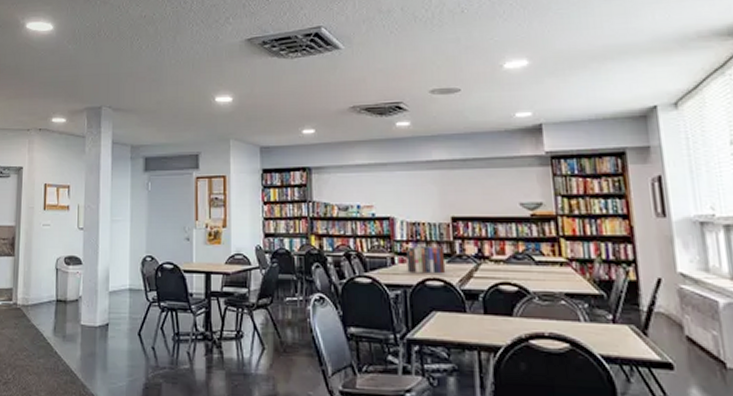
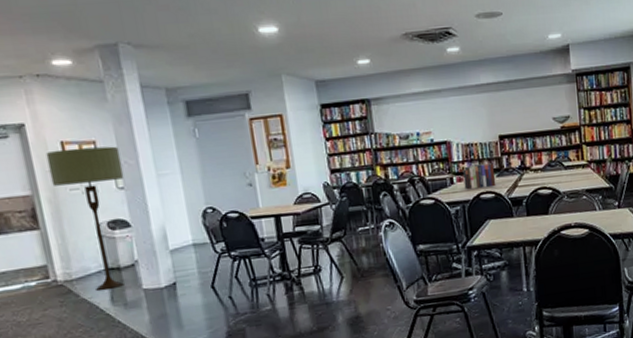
floor lamp: none [31,190,86,321] -> present [45,146,125,292]

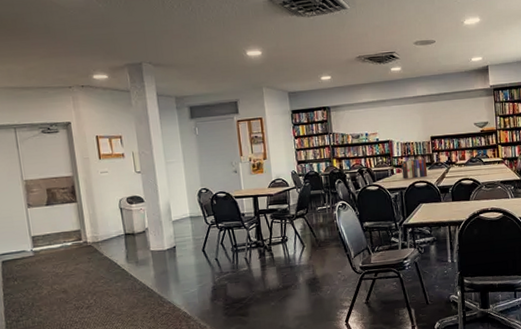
floor lamp: present [45,146,125,292] -> none [84,140,141,252]

